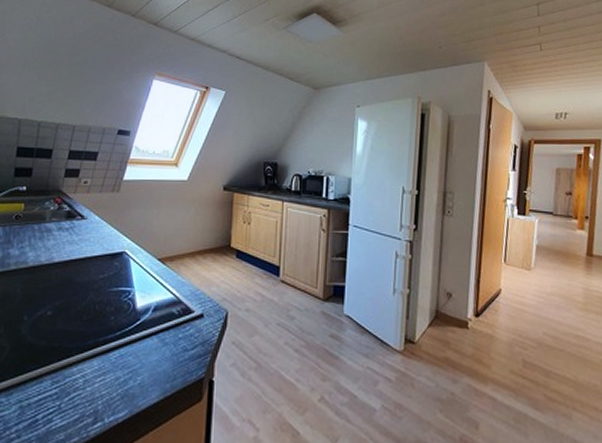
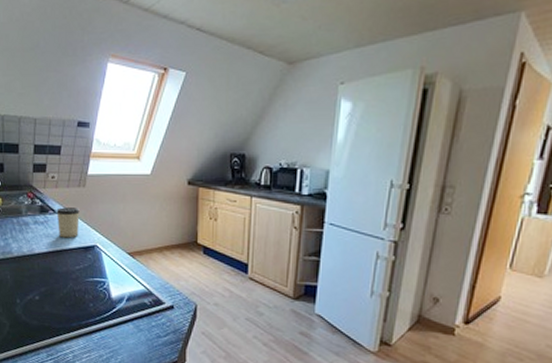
cup: none [84,213,111,245] -> present [56,207,80,238]

